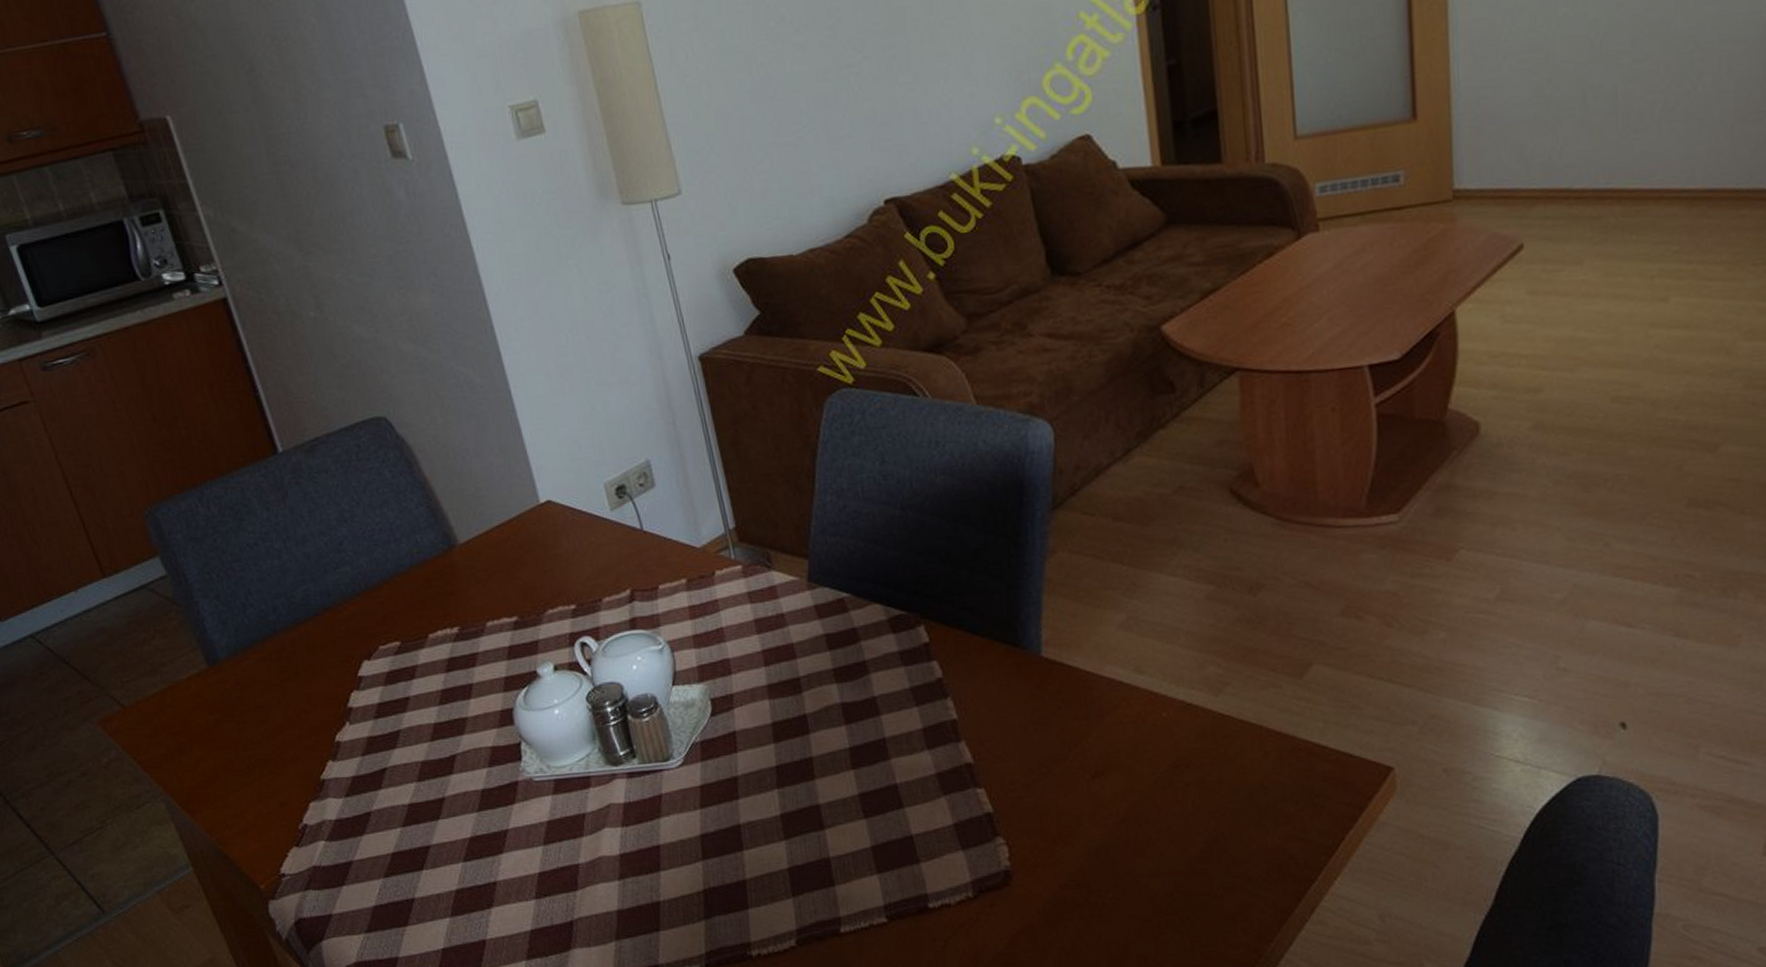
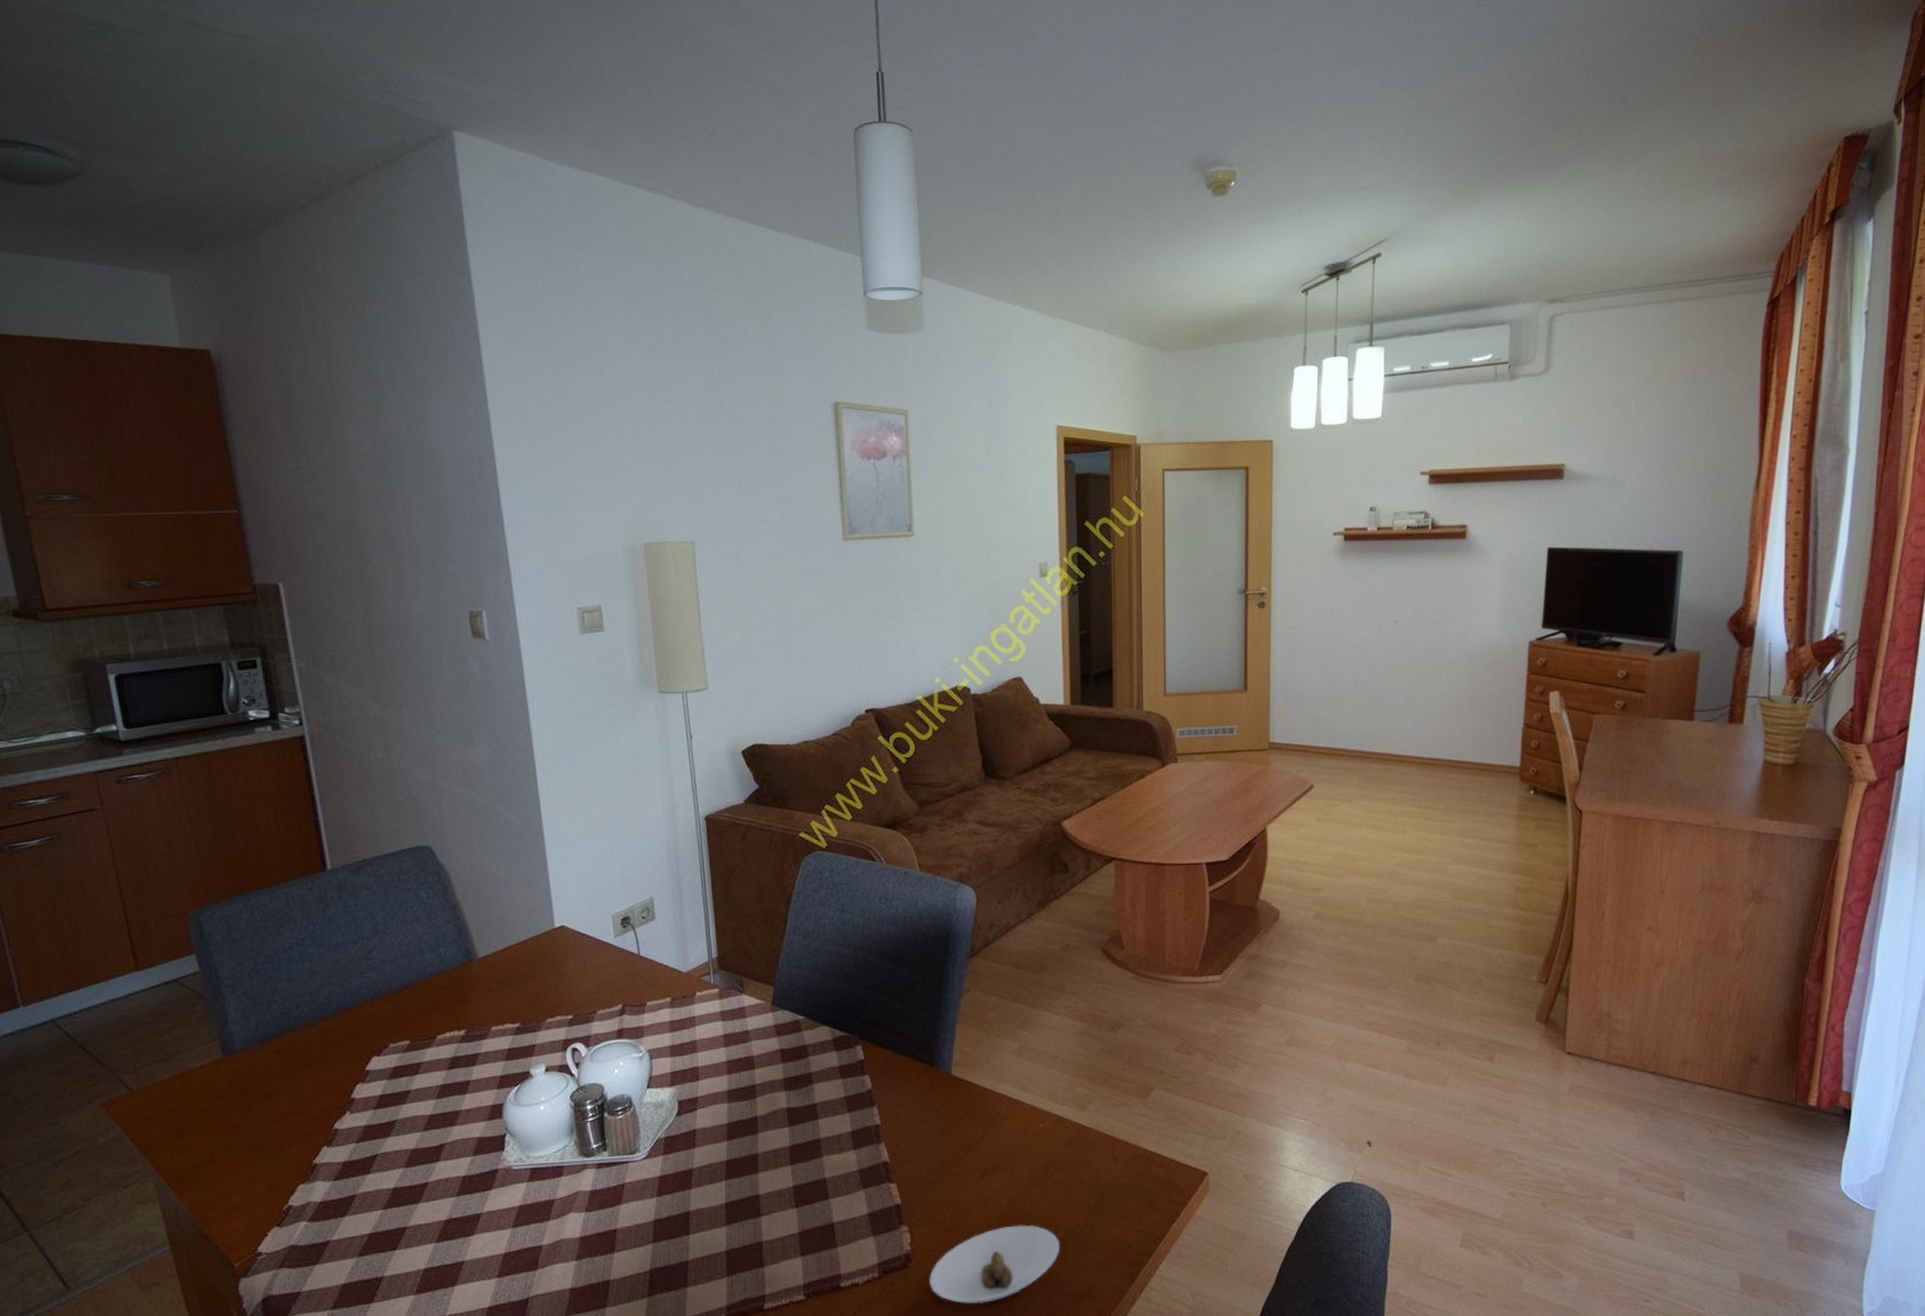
saucer: none [1036,834,1200,928] -> present [929,1225,1059,1304]

